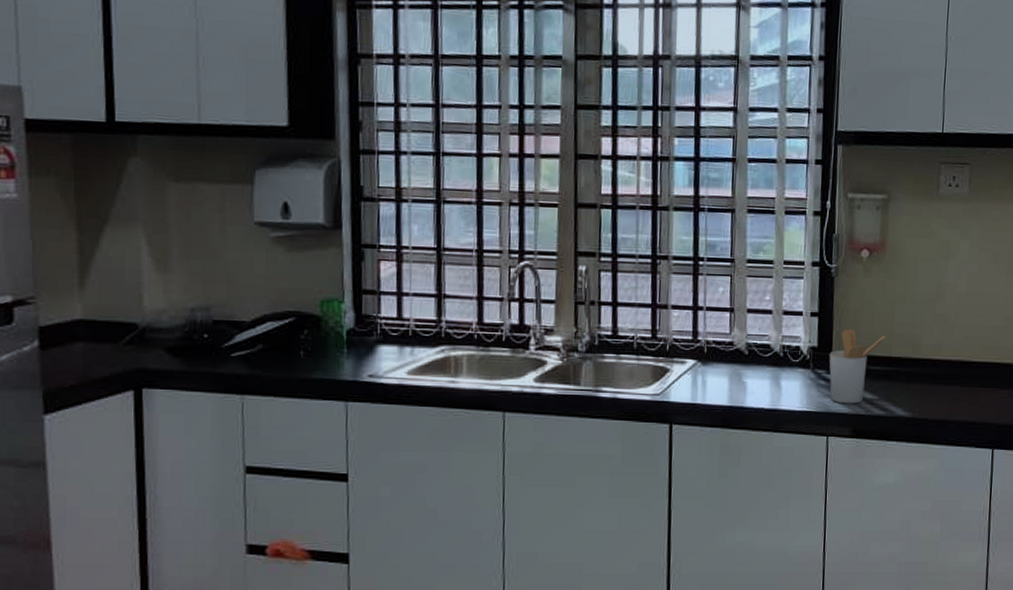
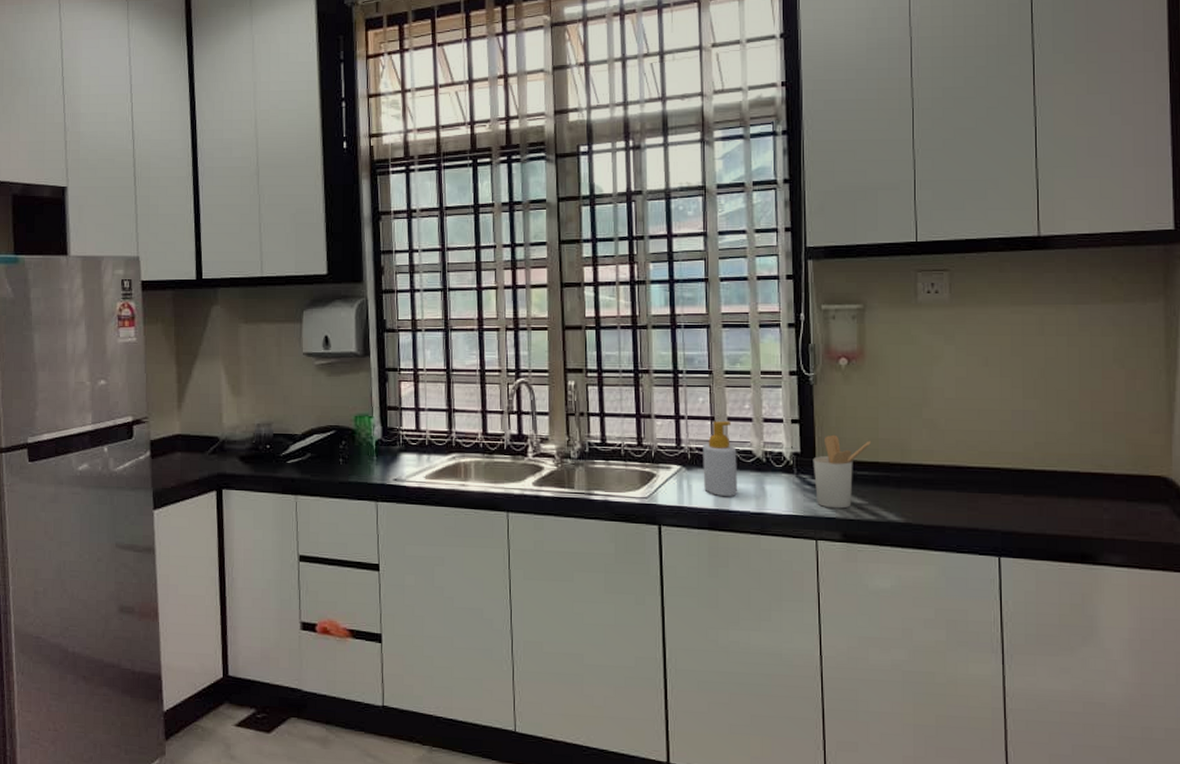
soap bottle: none [718,312,755,393] -> present [703,420,738,497]

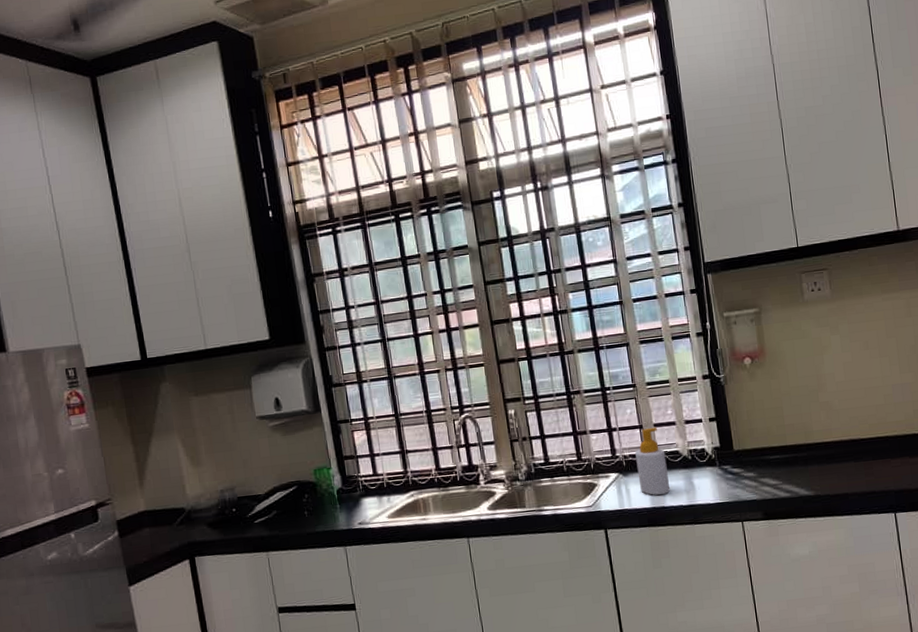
utensil holder: present [813,434,871,509] -> none [731,426,779,492]

